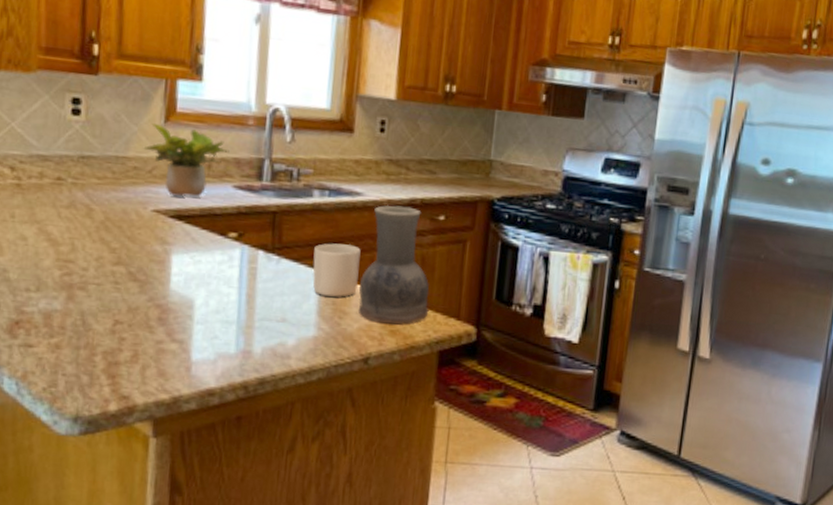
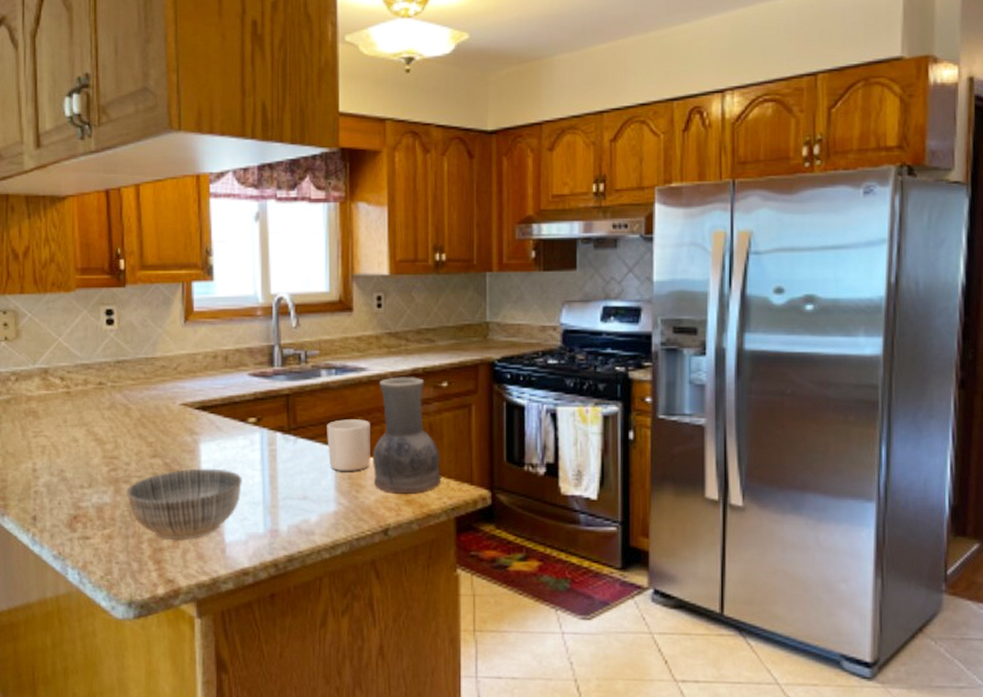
bowl: none [80,280,216,355] -> present [126,468,242,540]
potted plant: present [143,123,230,197] -> none [168,325,242,389]

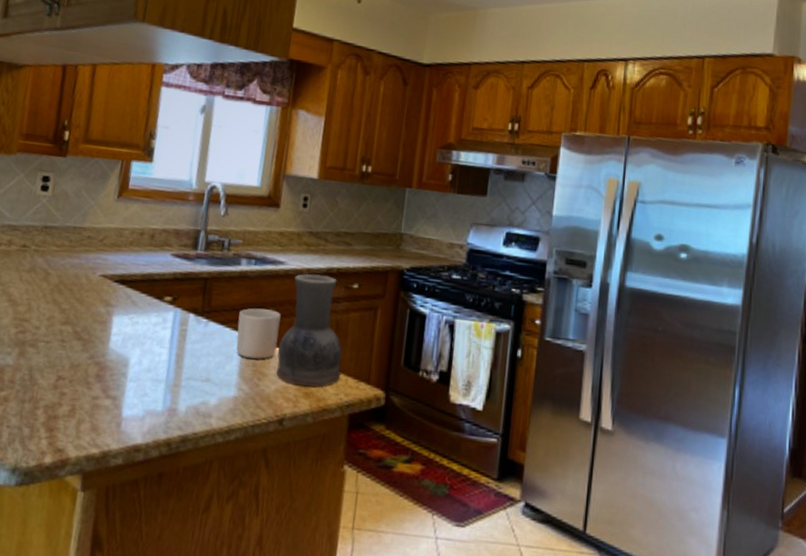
bowl: present [126,468,242,540] -> none [29,339,149,410]

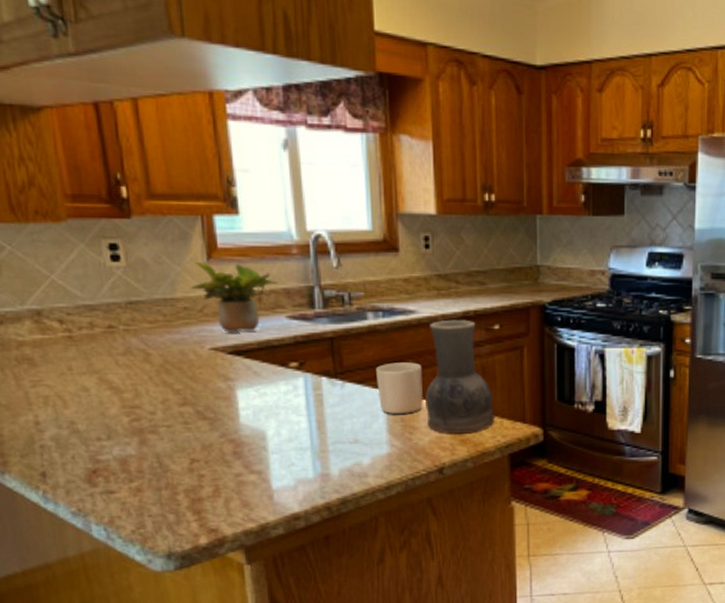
potted plant: none [97,198,171,264] -> present [190,262,278,333]

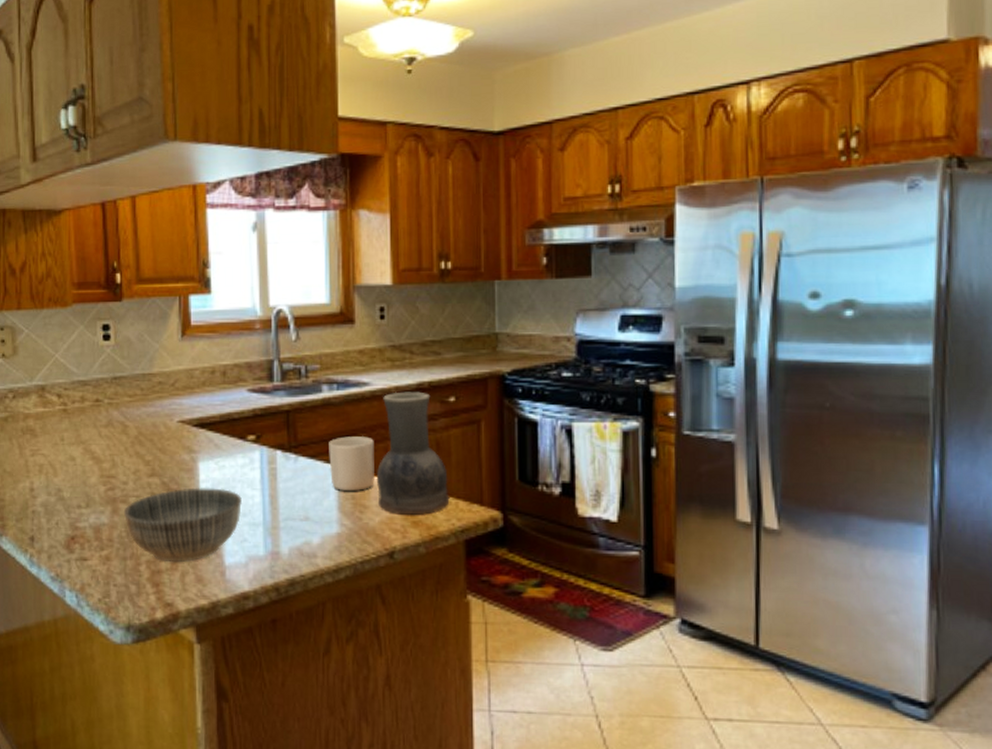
bowl: none [153,415,287,489] -> present [123,488,242,562]
potted plant: present [190,262,278,333] -> none [165,339,241,406]

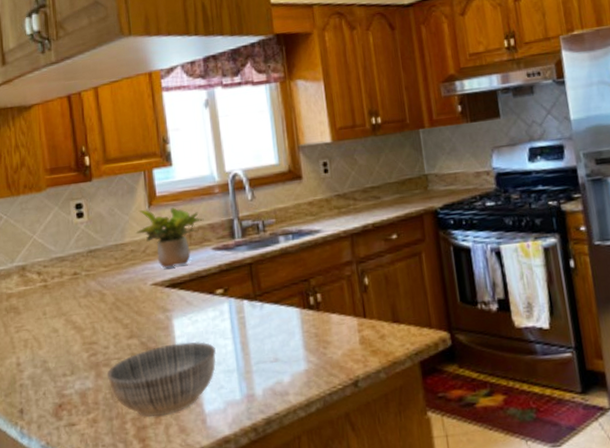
potted plant: none [165,339,241,406] -> present [135,207,204,268]
mug: present [329,436,375,492] -> none [290,278,334,331]
vase: present [377,391,450,515] -> none [334,233,402,345]

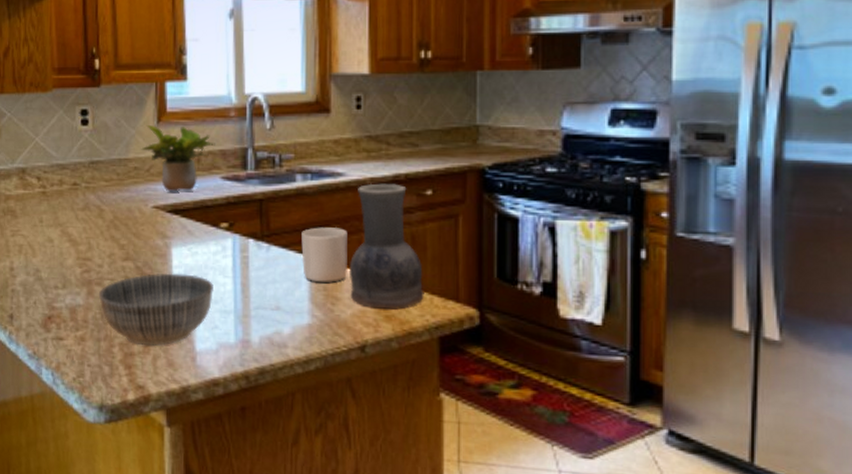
mug: none [290,278,334,331] -> present [301,227,348,284]
vase: none [334,233,402,345] -> present [350,183,424,309]

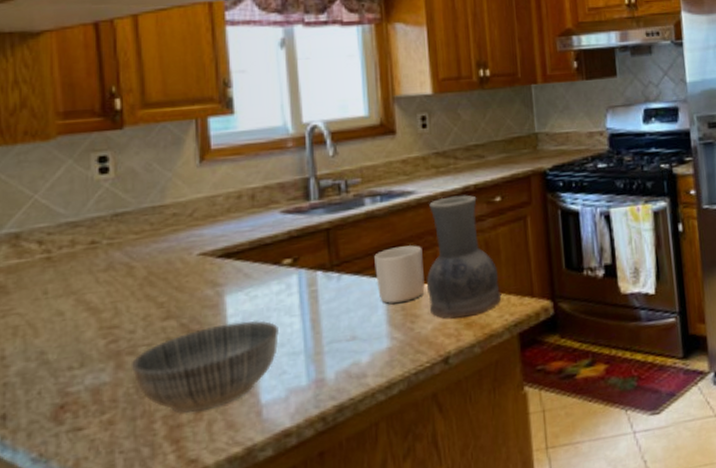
potted plant: present [141,125,215,192] -> none [180,163,272,235]

